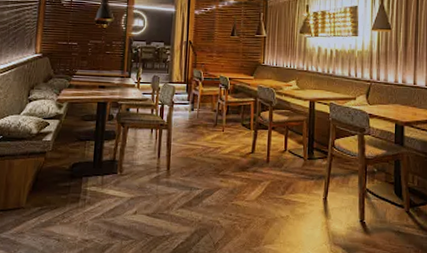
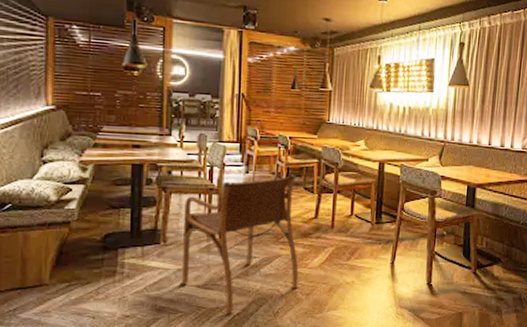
armchair: none [132,111,237,244] -> present [179,174,299,315]

